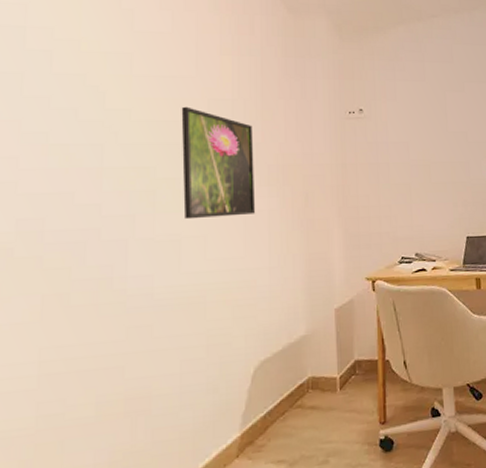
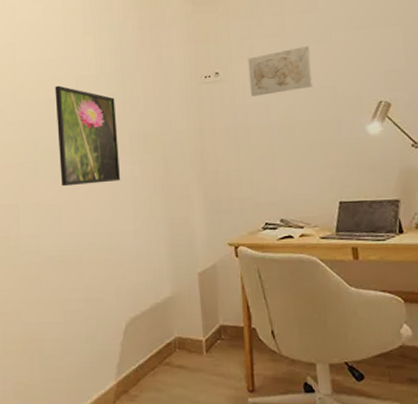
wall art: none [390,93,448,135] -> present [247,46,313,96]

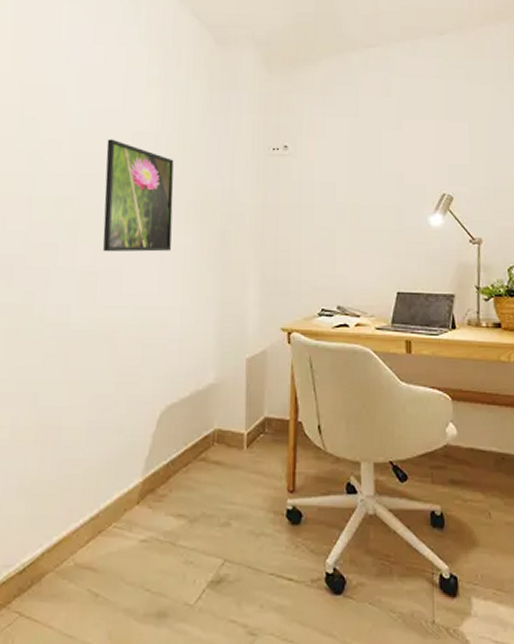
wall art: present [247,46,313,96] -> none [318,130,381,175]

